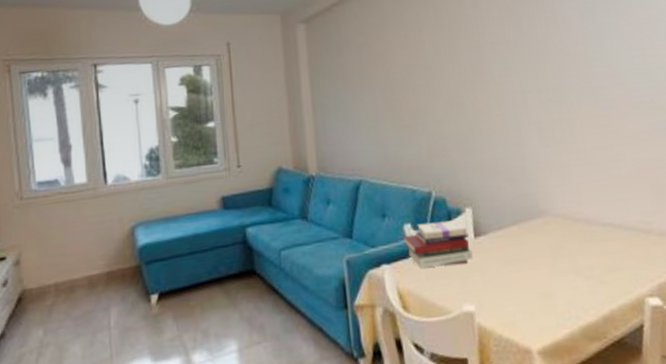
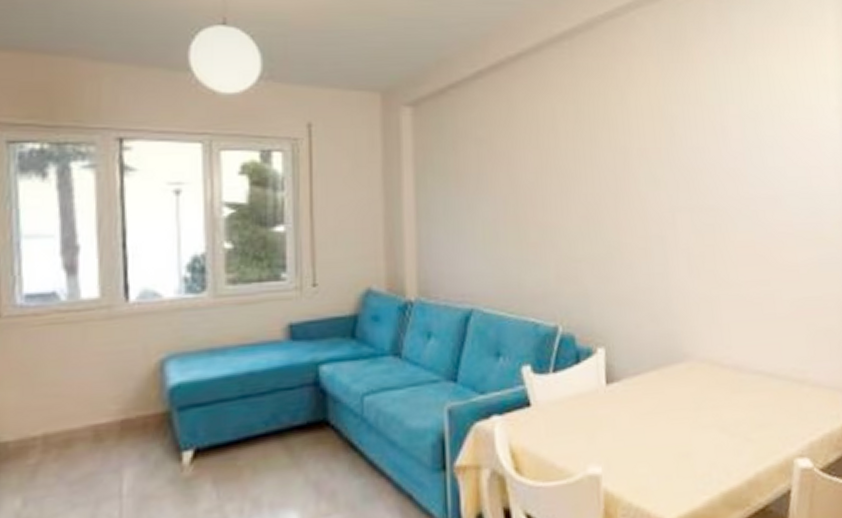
books: present [403,220,473,267] -> none [520,362,603,420]

